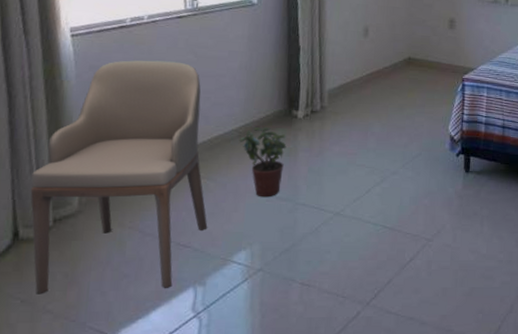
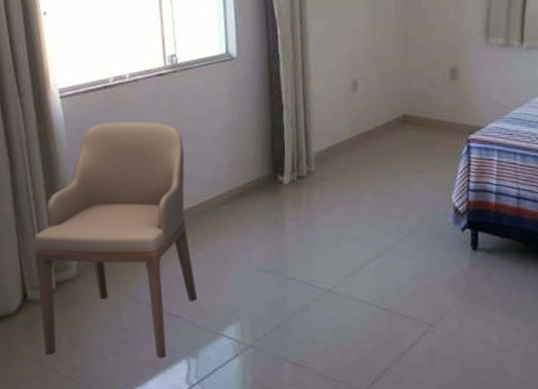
potted plant: present [238,127,287,198] -> none [224,193,273,270]

